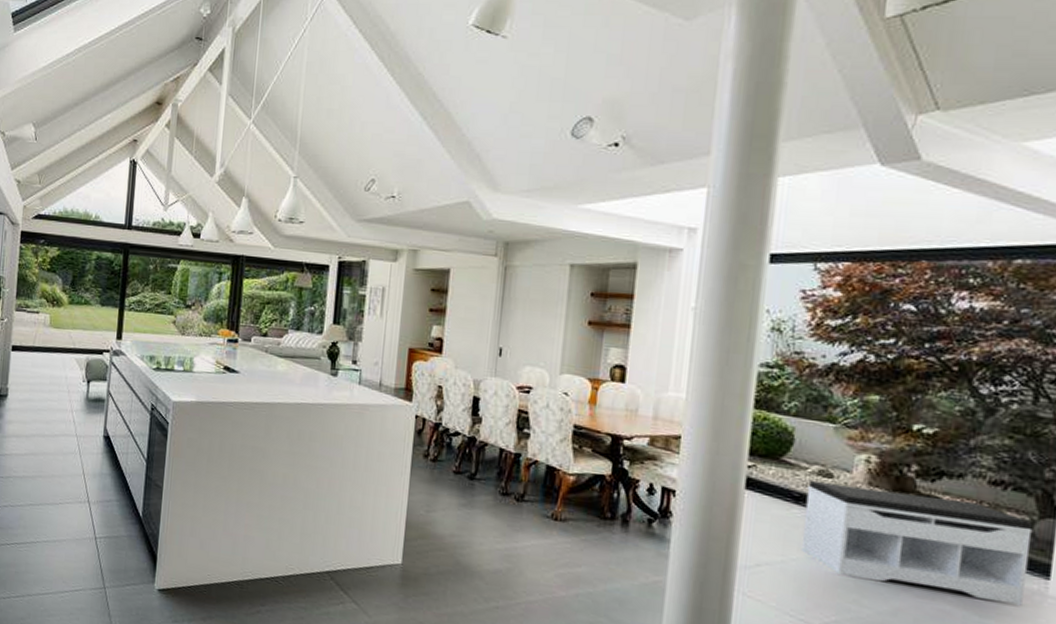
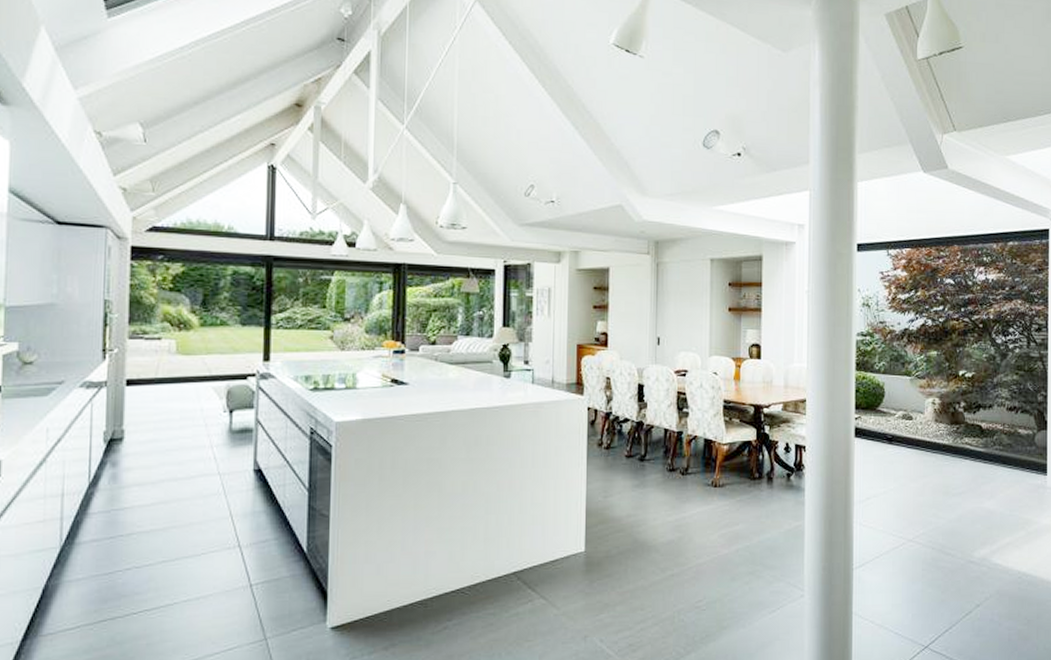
bench: present [801,480,1033,606] -> none [896,423,1035,498]

